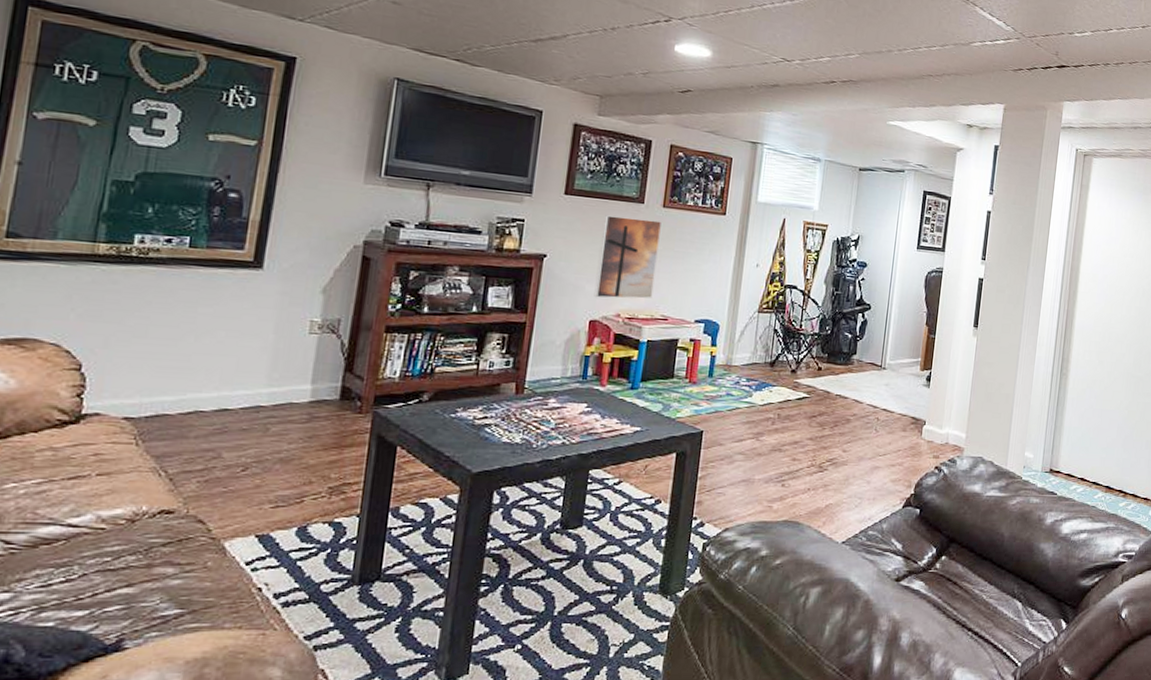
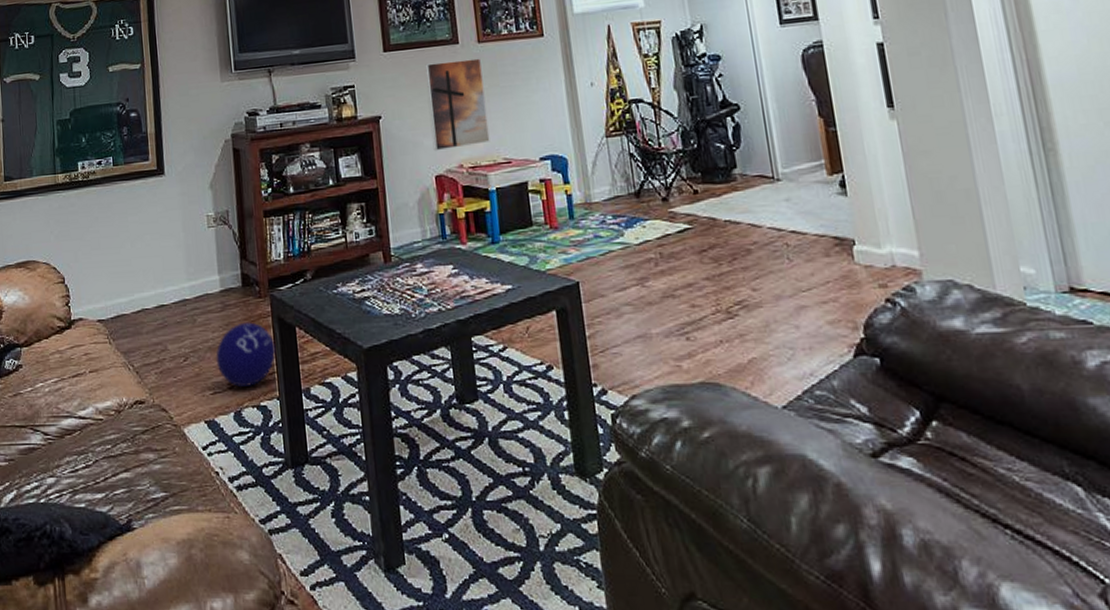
ball: none [286,436,368,503] -> present [215,322,276,388]

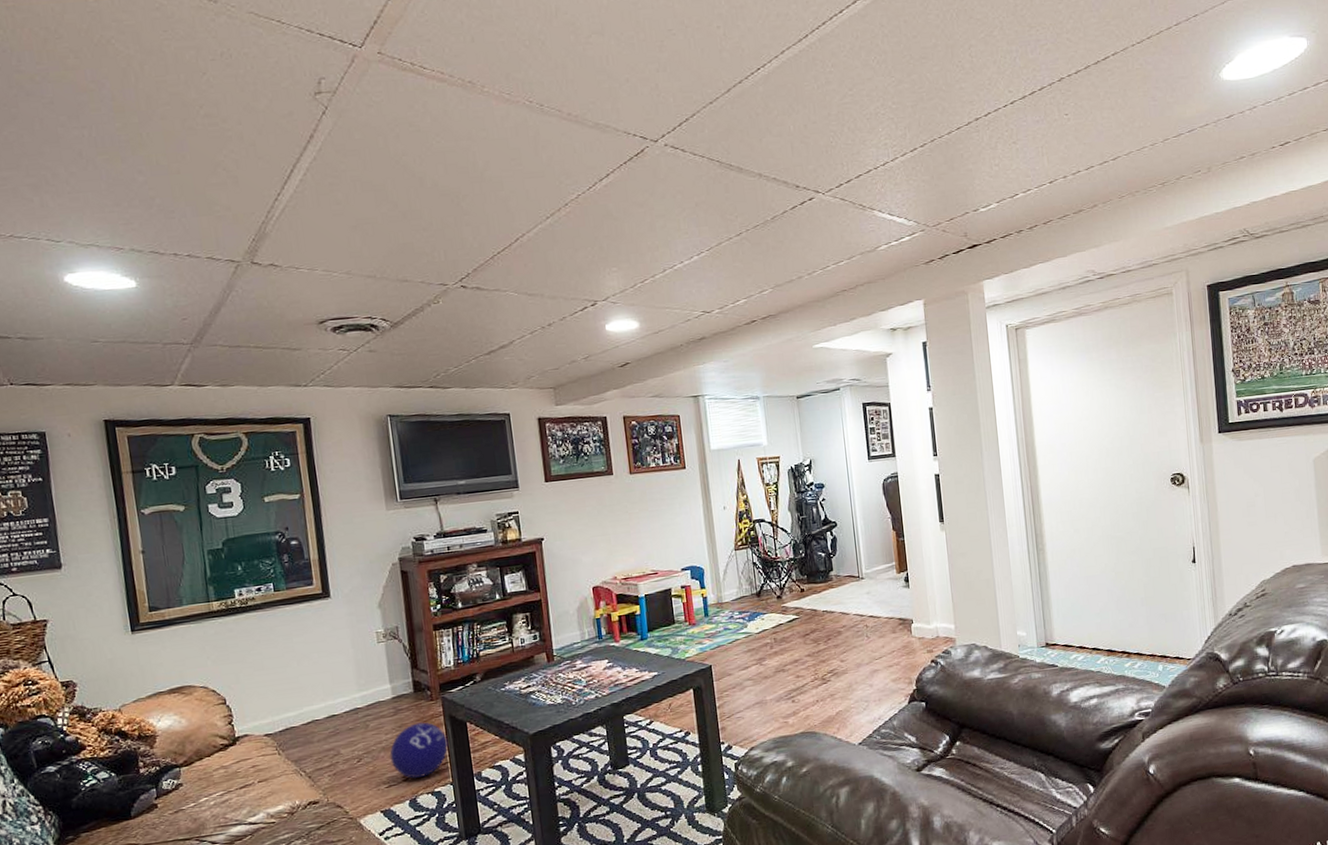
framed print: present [425,58,490,152] -> none [583,487,640,567]

